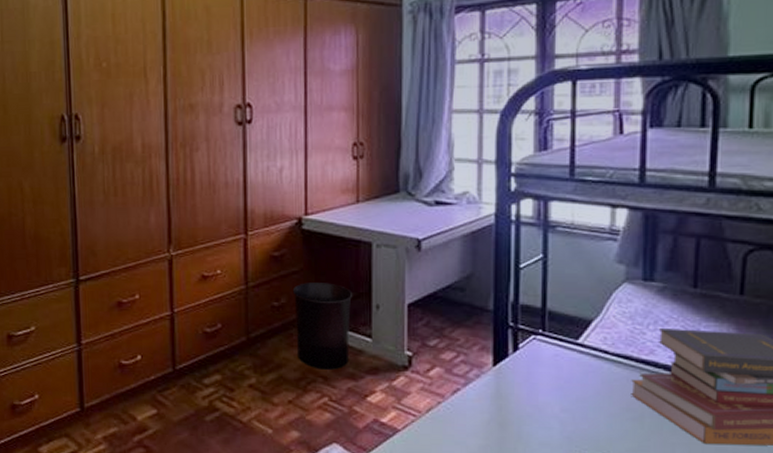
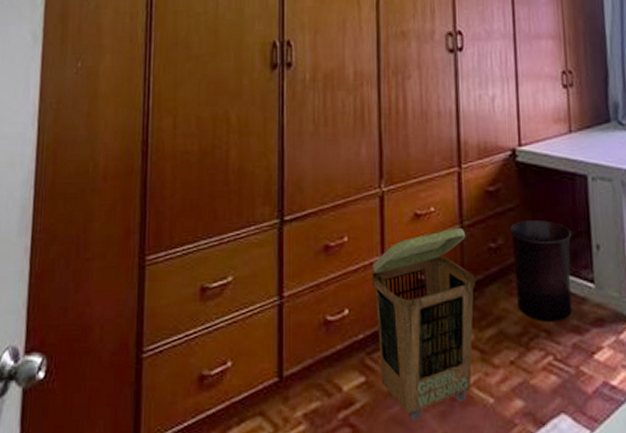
laundry basket: none [161,288,259,445] -> present [371,227,476,421]

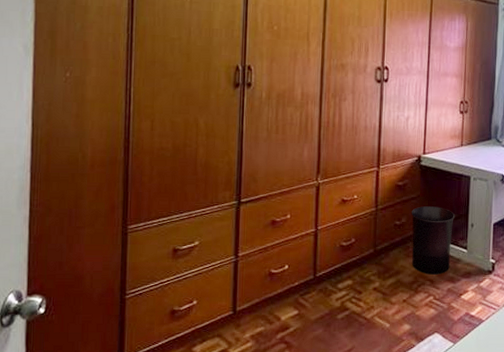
laundry basket: present [371,227,476,421] -> none [306,210,383,339]

